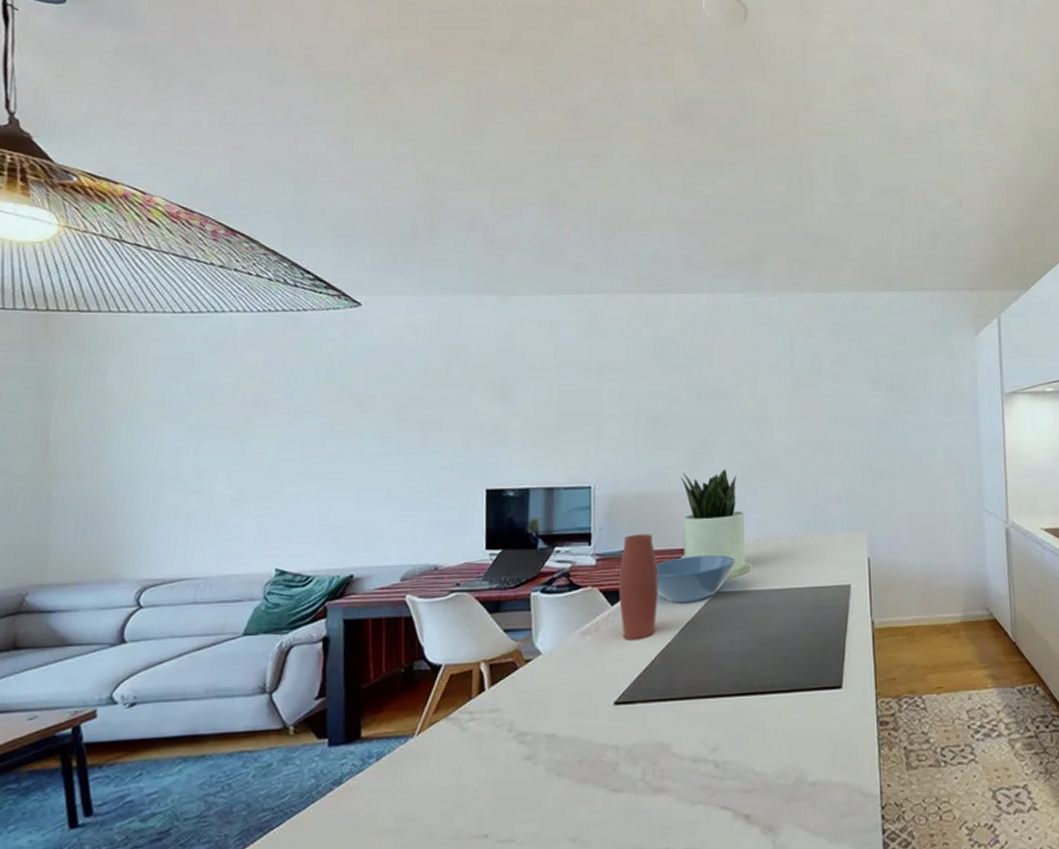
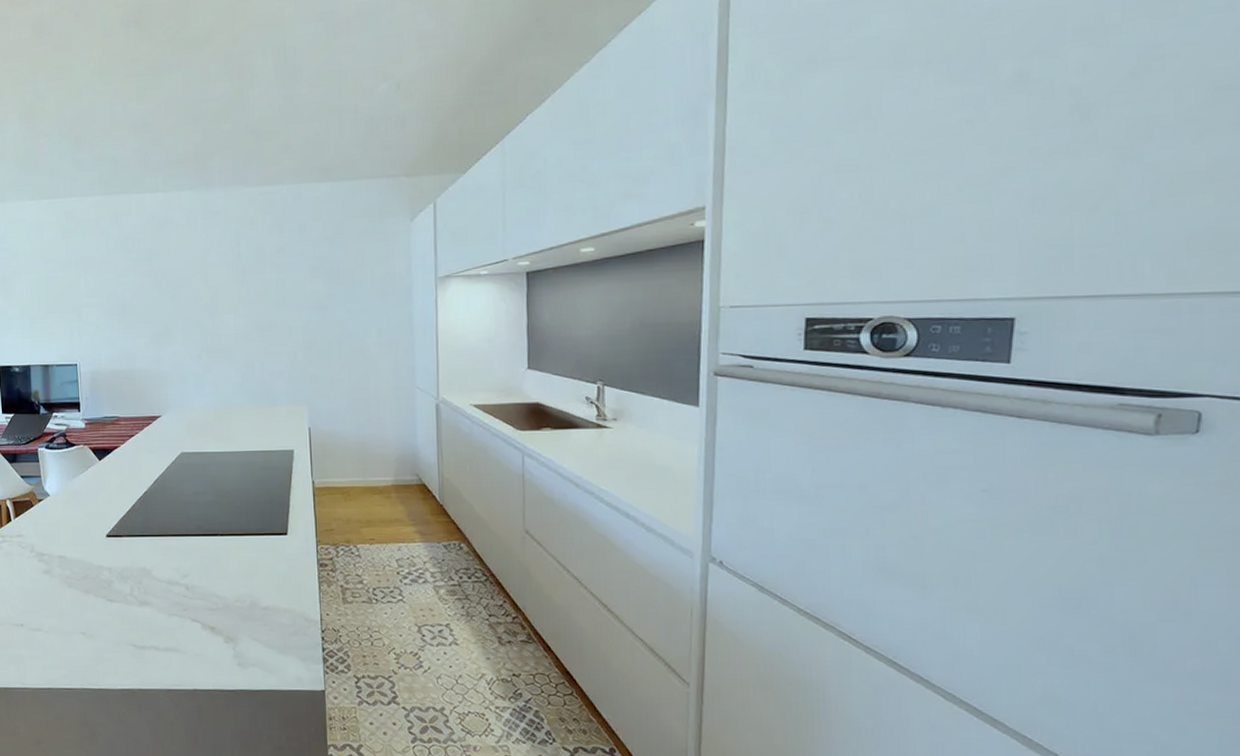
vase: present [618,534,659,642] -> none [103,403,135,489]
bowl: present [656,555,736,605] -> none [132,422,196,462]
planter: present [680,469,752,579] -> none [147,349,210,442]

